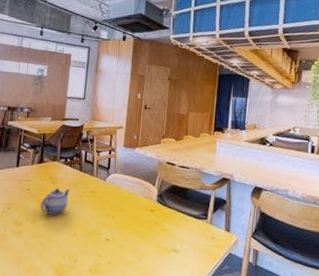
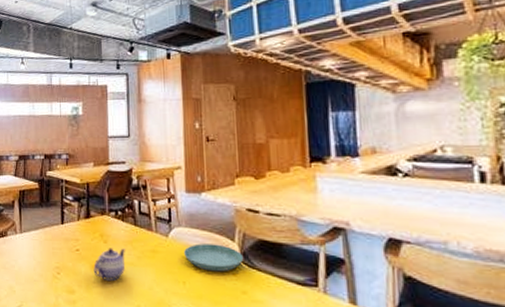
saucer: none [116,187,160,209] -> present [184,243,244,272]

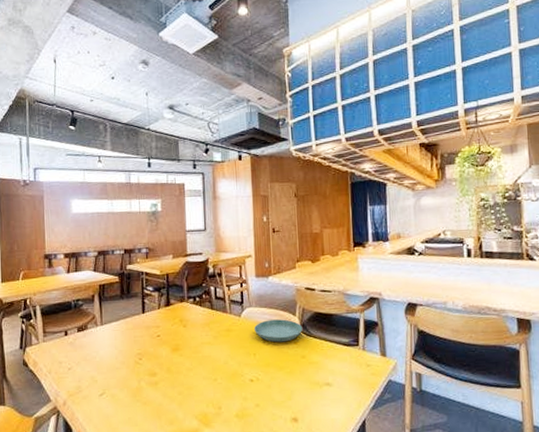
teapot: present [93,248,125,282] -> none [174,330,203,361]

